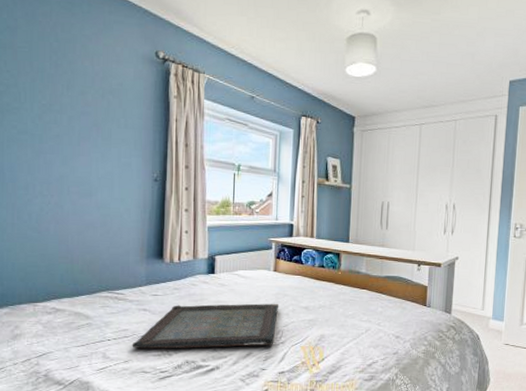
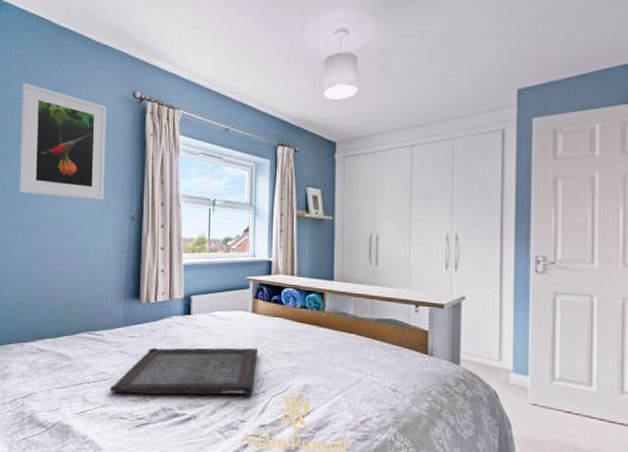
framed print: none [28,30,127,160] -> present [19,82,107,200]

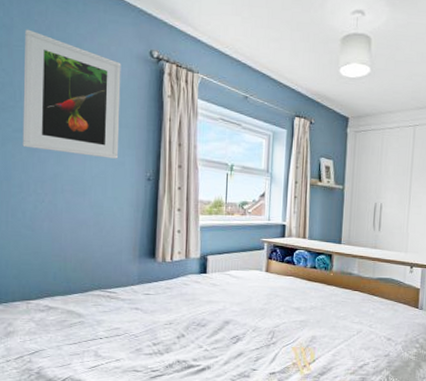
serving tray: present [110,347,259,396] -> none [123,304,271,348]

